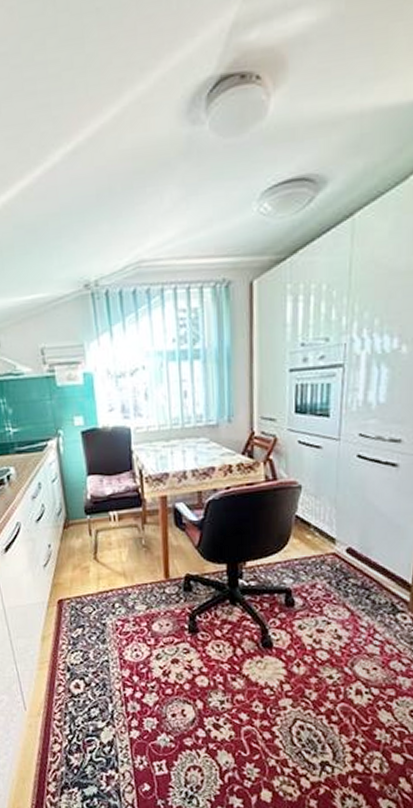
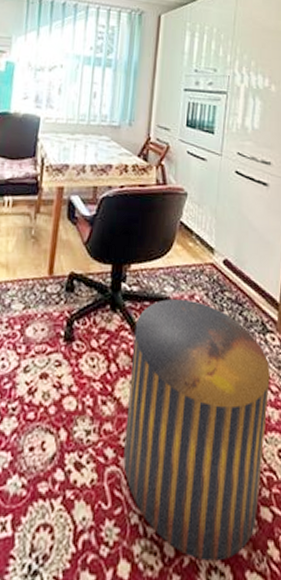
stool: none [256,588,401,791] -> present [123,298,270,561]

